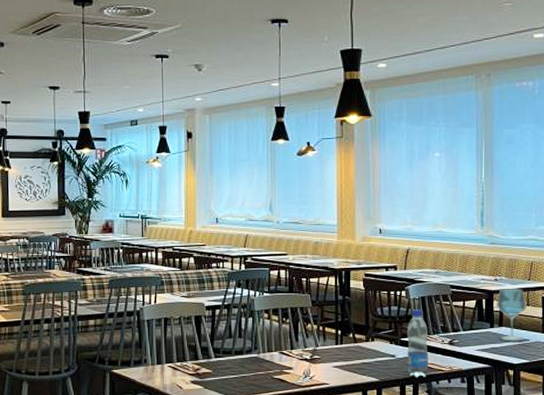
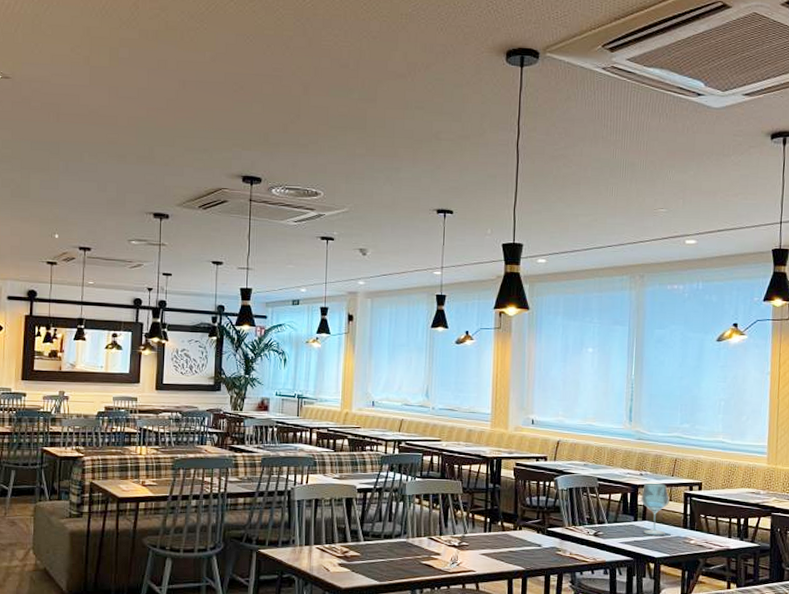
bottle: present [407,309,428,378] -> none [552,500,574,568]

